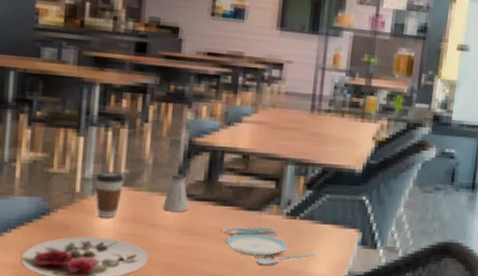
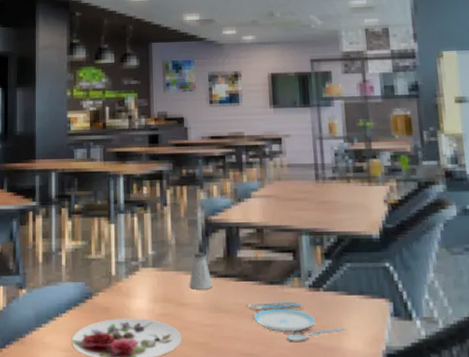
coffee cup: present [95,171,125,218] -> none [127,254,152,299]

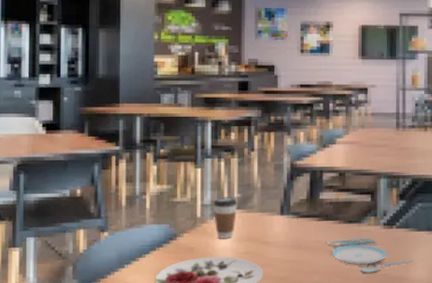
coffee cup: none [127,254,152,299] -> present [212,197,238,239]
saltshaker: present [189,252,213,290] -> none [273,194,295,229]

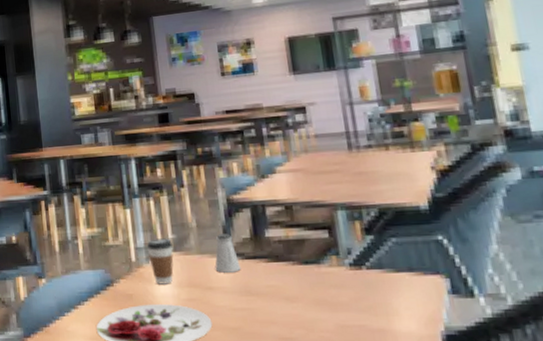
saltshaker: none [273,194,295,229] -> present [214,233,241,273]
plate: present [326,237,413,273] -> none [280,280,396,324]

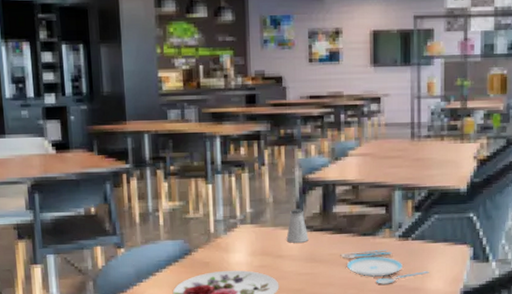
coffee cup: present [146,238,174,285] -> none [225,212,251,253]
plate: none [280,280,396,324] -> present [340,249,429,284]

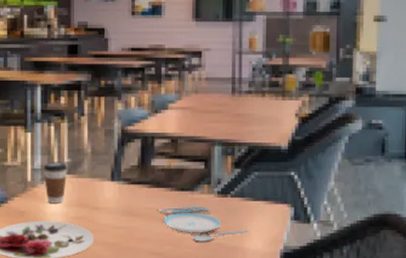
coffee cup: none [225,212,251,253] -> present [43,161,68,203]
saltshaker: present [286,208,309,243] -> none [103,160,126,195]

